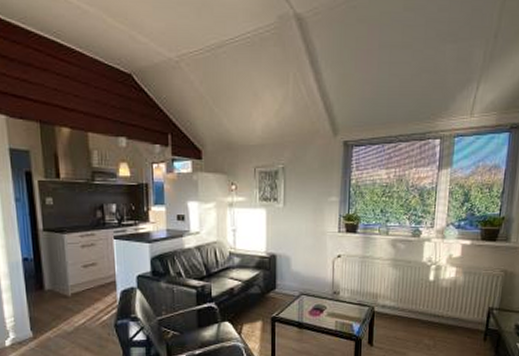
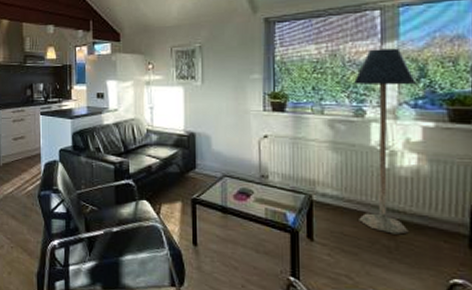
floor lamp: none [409,175,461,335] -> present [354,48,416,235]

